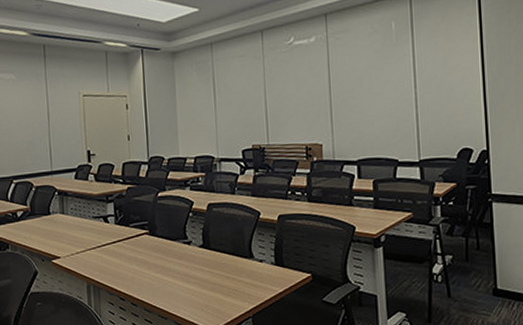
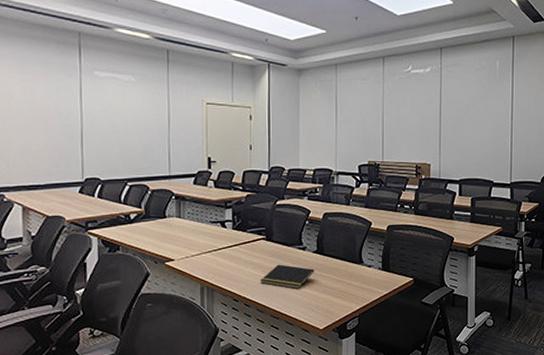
notepad: none [146,260,202,286] -> present [260,264,315,289]

